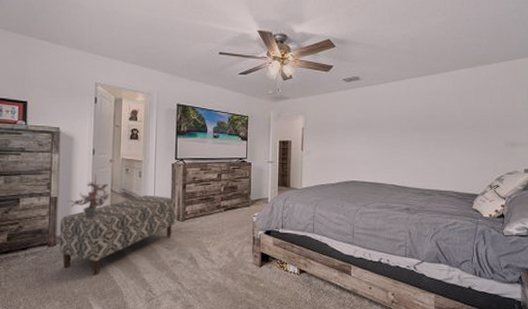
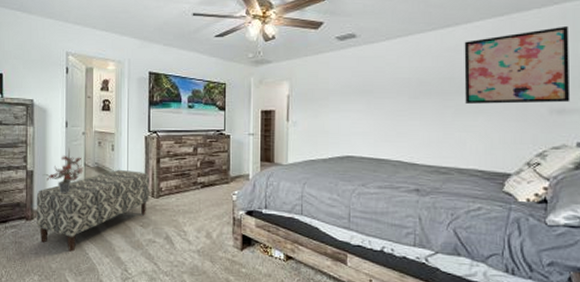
wall art: none [443,77,520,138] -> present [464,25,571,104]

